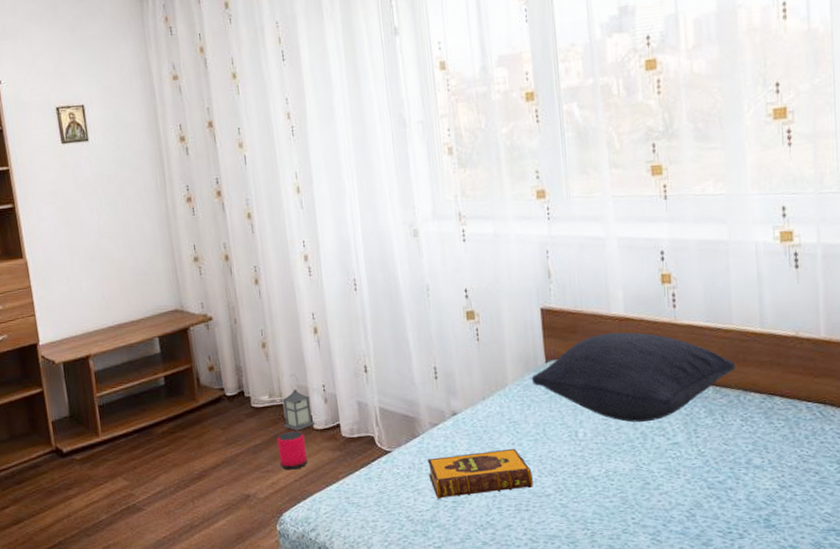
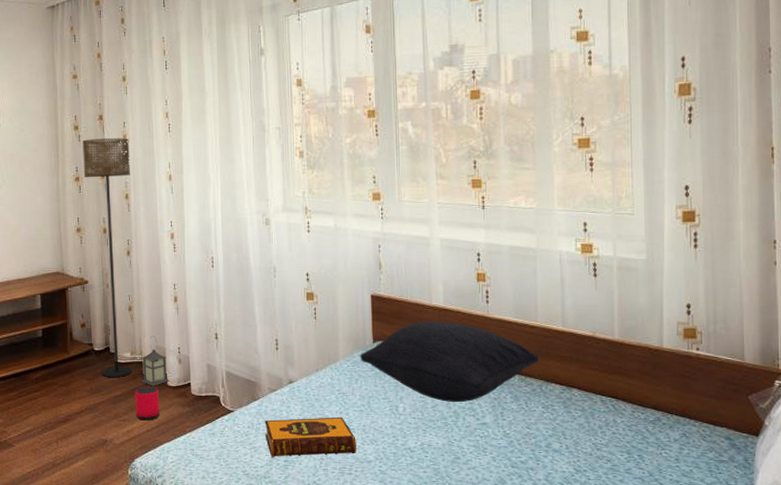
floor lamp: none [191,146,273,425] -> present [82,138,133,377]

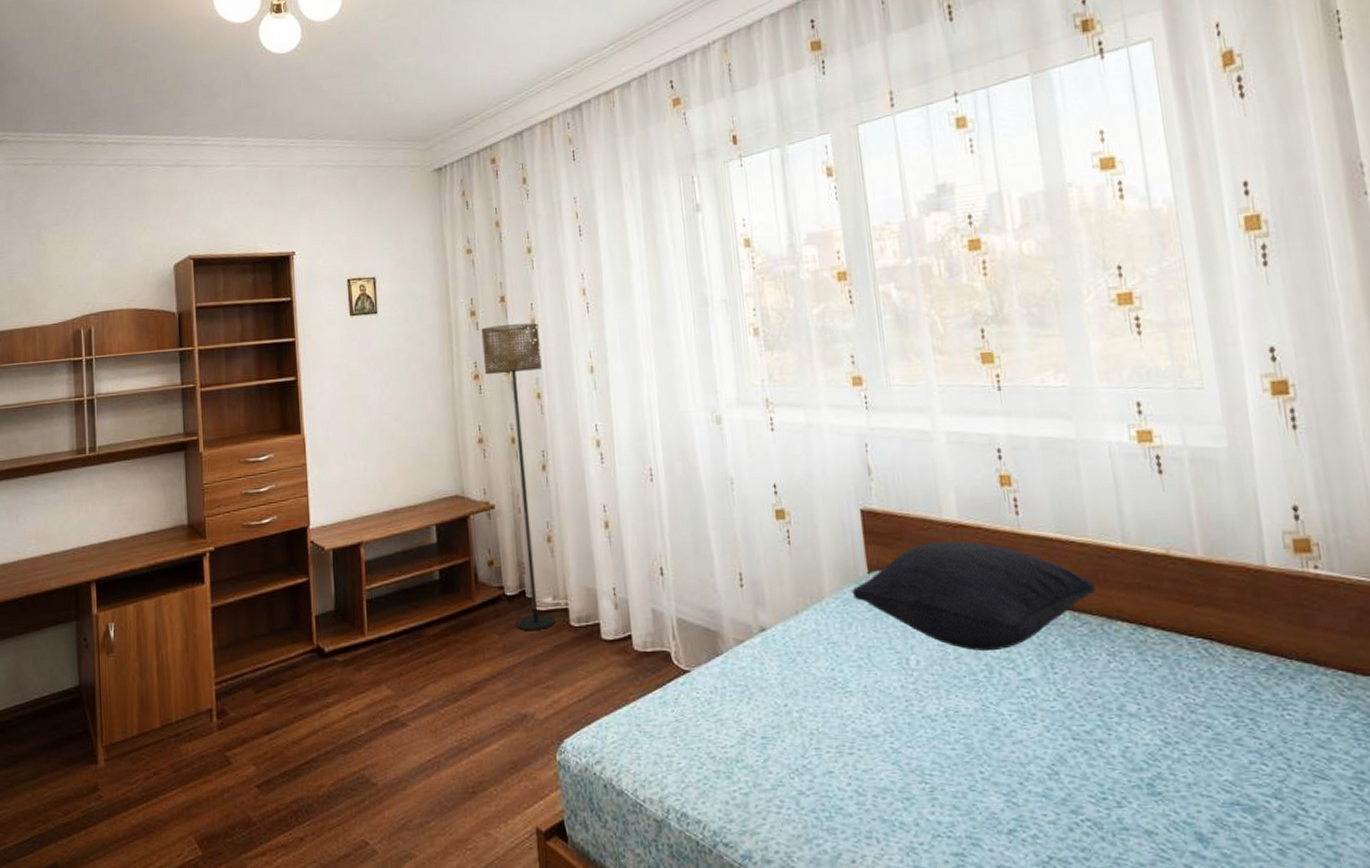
speaker: present [134,386,160,421] -> none [560,641,594,687]
lantern: present [142,336,169,386] -> none [567,573,604,641]
hardback book: present [265,416,357,457] -> none [732,675,858,733]

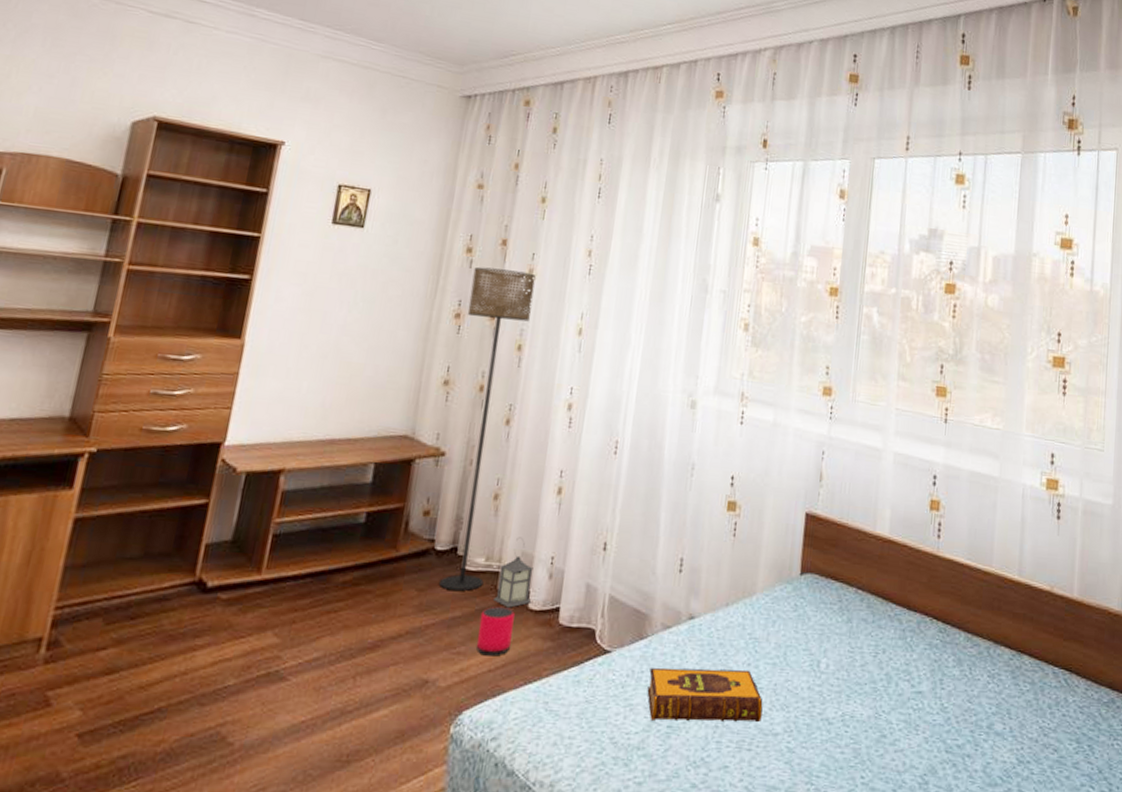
speaker: none [560,641,594,687] -> present [476,607,515,657]
lantern: none [567,573,604,641] -> present [493,537,534,608]
hardback book: none [732,675,858,733] -> present [647,667,763,723]
pillow: present [851,540,1097,652] -> none [782,553,990,663]

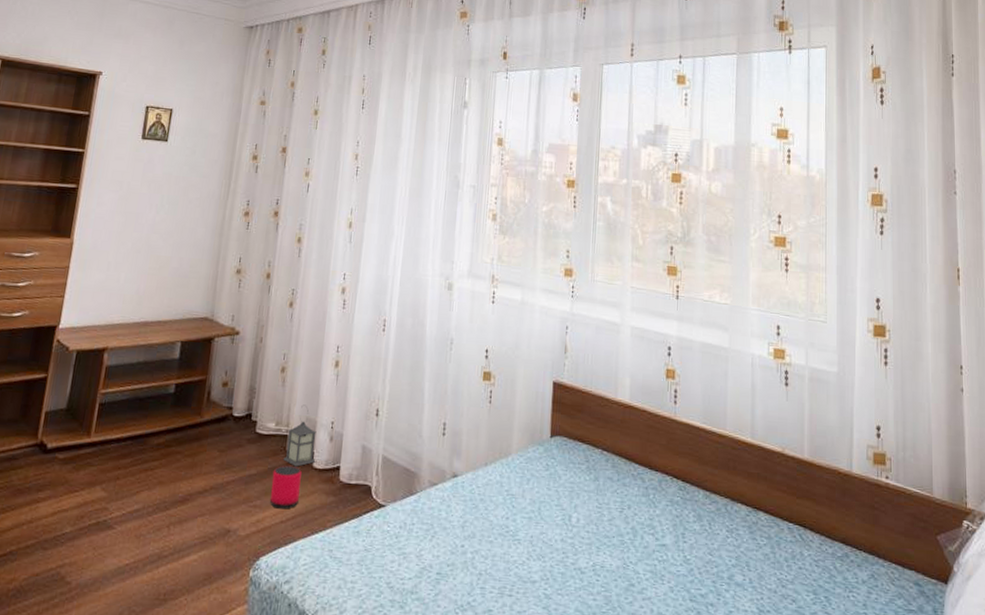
floor lamp: present [439,266,536,591] -> none [237,171,311,452]
hardback book: present [647,667,763,723] -> none [418,520,521,571]

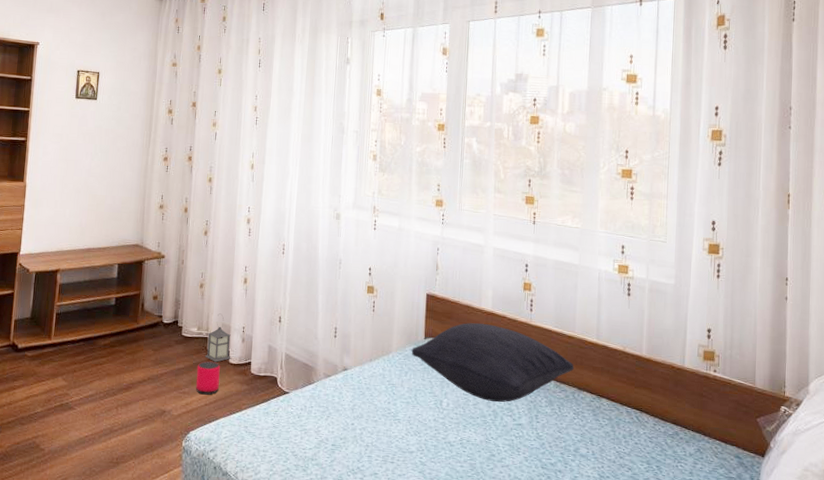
pillow: none [534,417,726,518] -> present [411,323,574,403]

